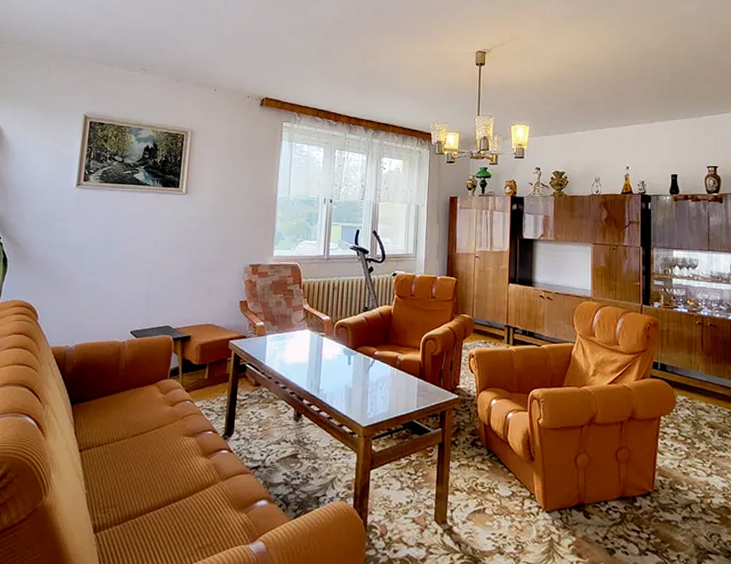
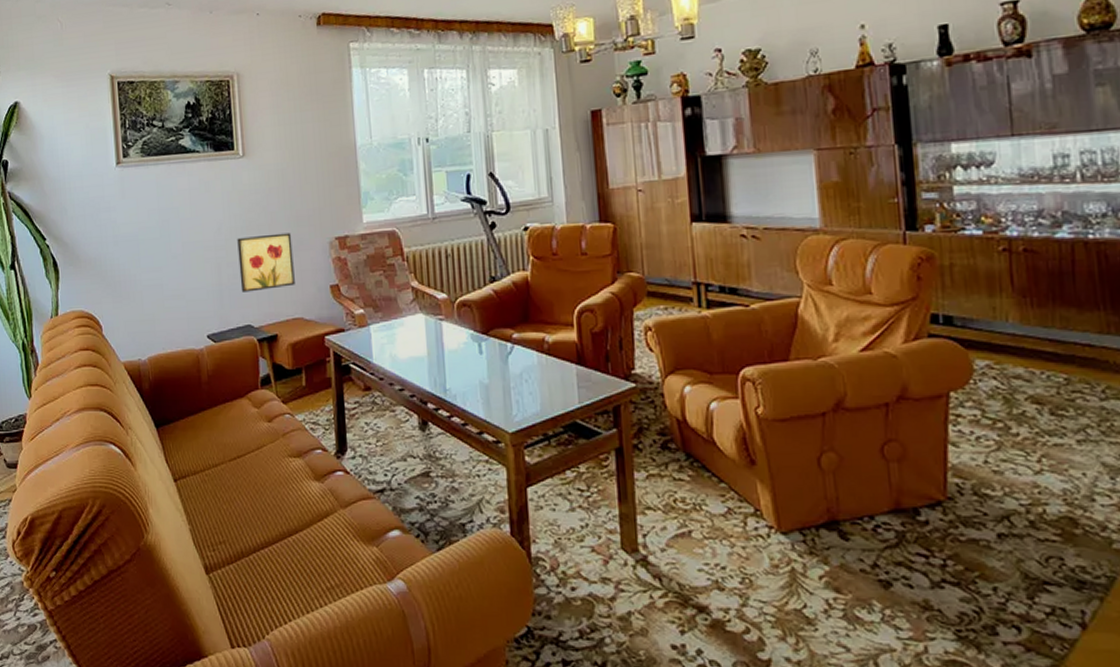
wall art: none [166,256,215,300] -> present [237,232,295,292]

